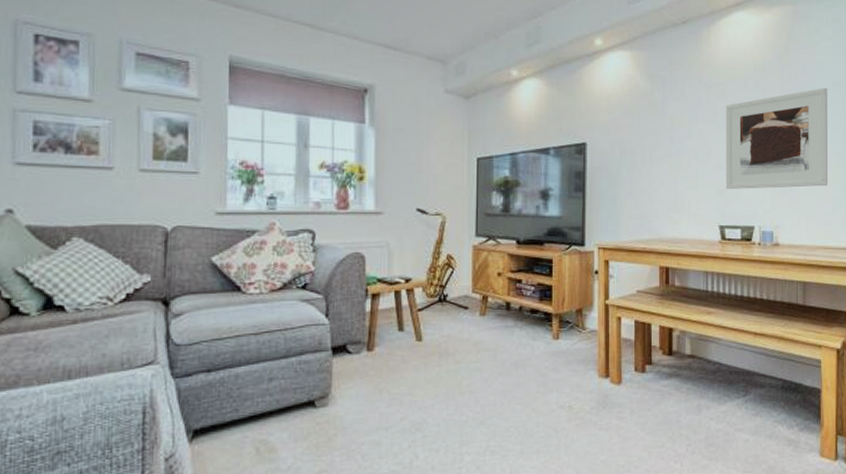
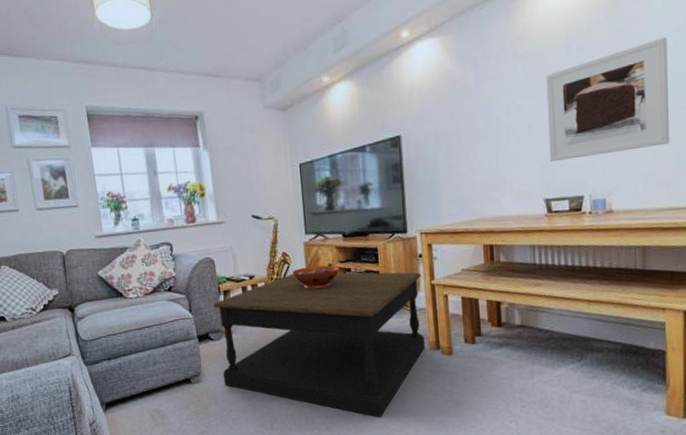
coffee table: none [357,280,595,454] -> present [213,272,425,417]
decorative bowl: none [456,274,510,299] -> present [292,265,340,289]

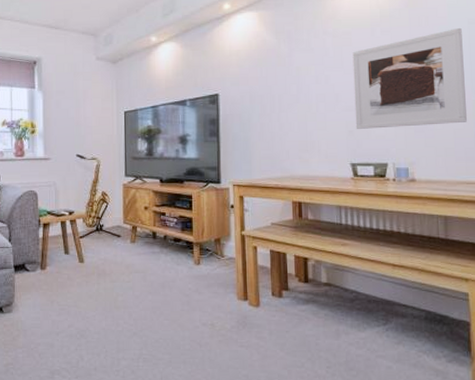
coffee table: present [213,272,425,417] -> none [32,213,233,364]
decorative bowl: present [292,265,340,289] -> none [110,208,155,229]

